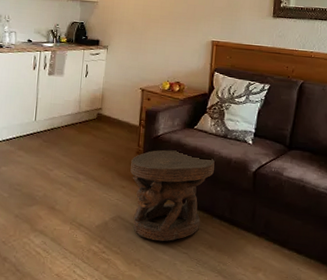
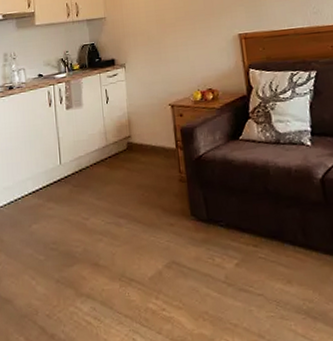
carved stool: present [130,150,215,242] -> none [175,169,274,285]

